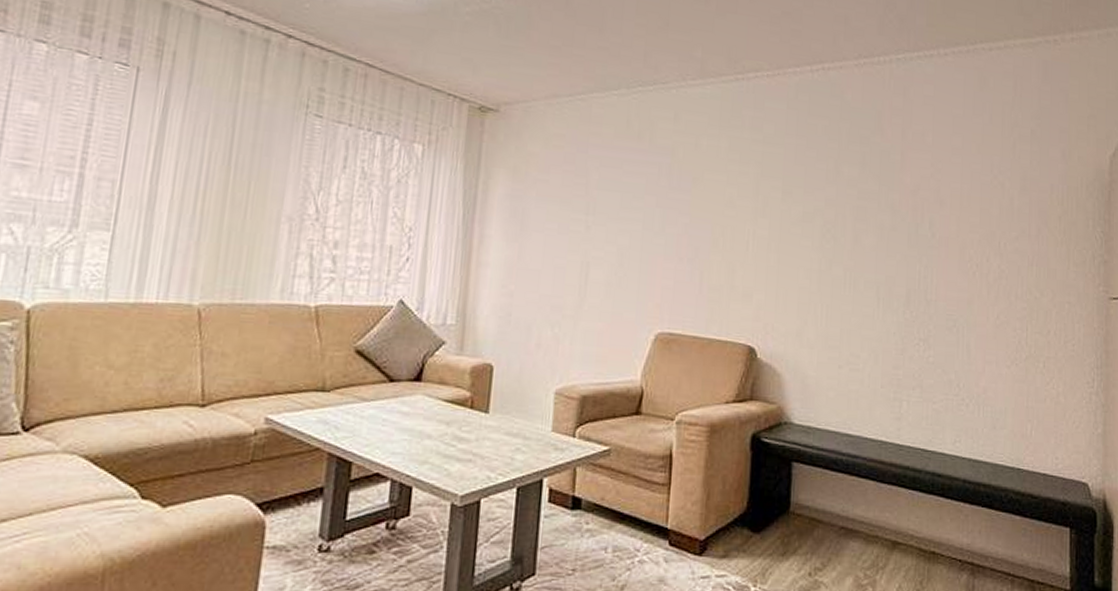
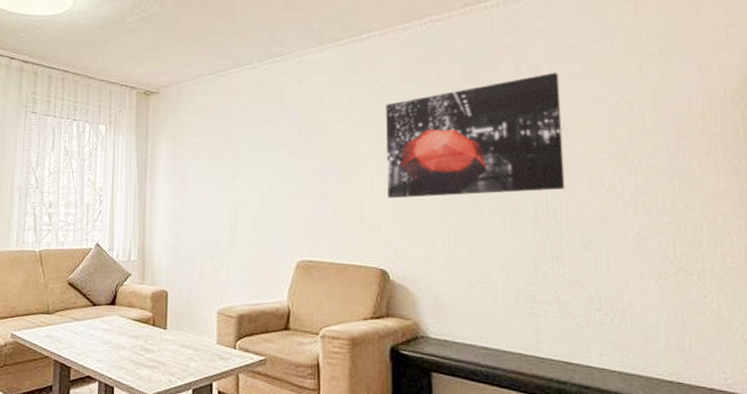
wall art: none [762,142,942,269] -> present [386,72,565,199]

